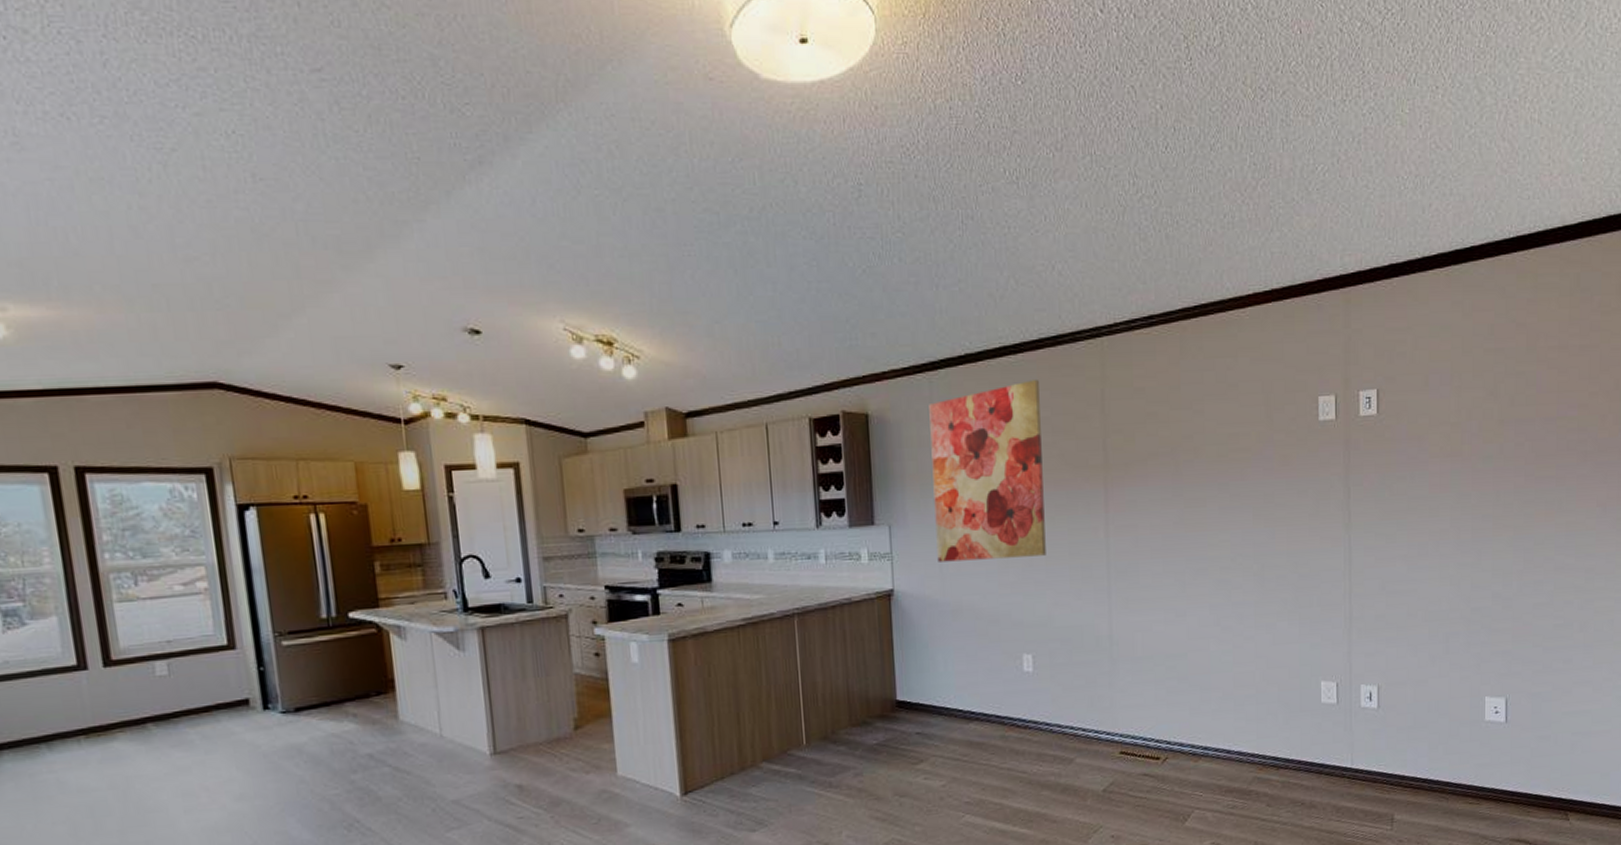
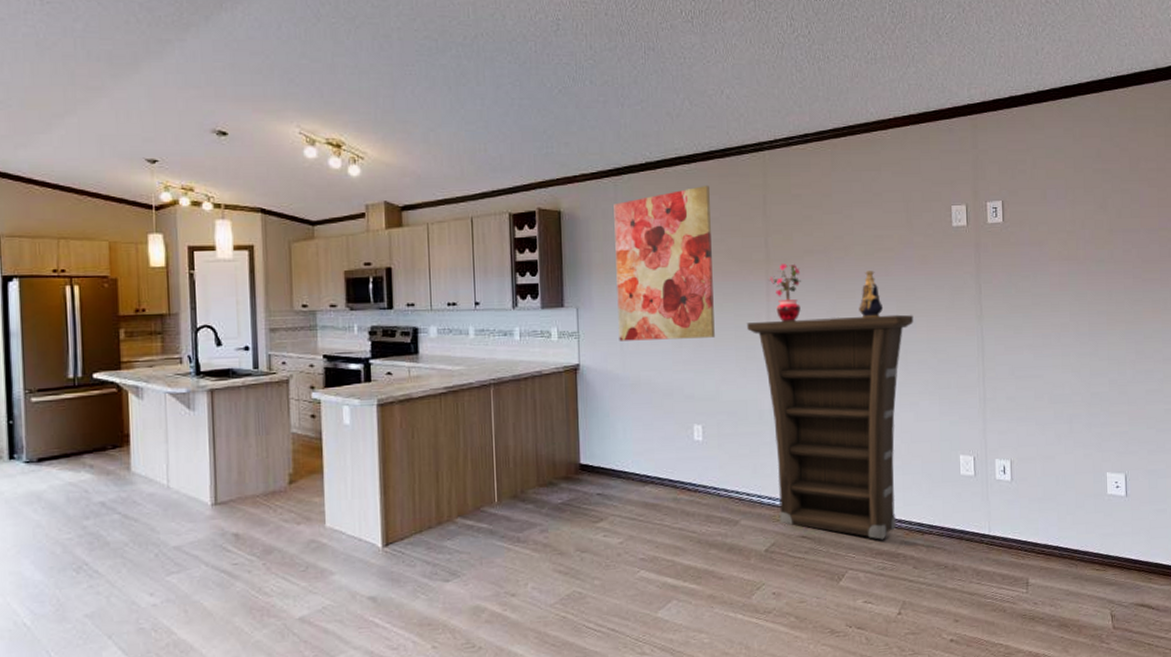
cabinet: none [1083,524,1272,776] -> present [747,314,914,540]
potted plant: none [1107,468,1144,535] -> present [769,263,801,321]
decorative vase: none [1210,474,1238,530] -> present [859,270,884,318]

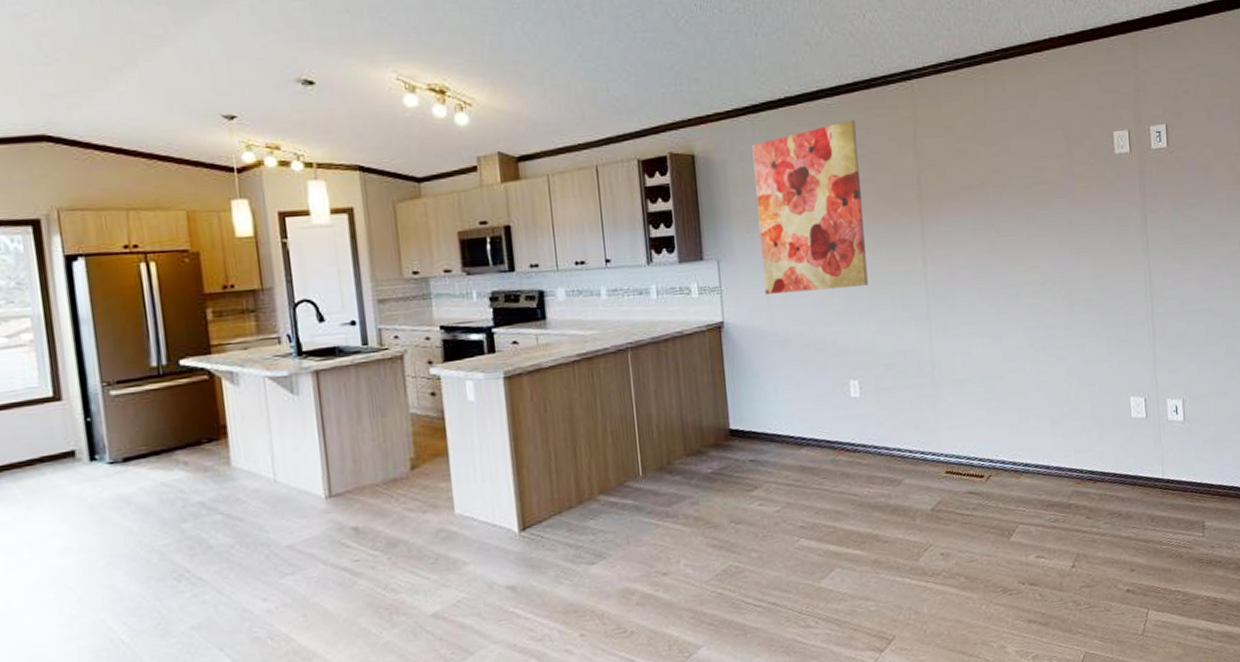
cabinet: present [747,314,914,540] -> none [902,251,1078,491]
potted plant: present [769,263,801,321] -> none [923,201,958,264]
decorative vase: present [859,270,884,318] -> none [1019,205,1046,257]

